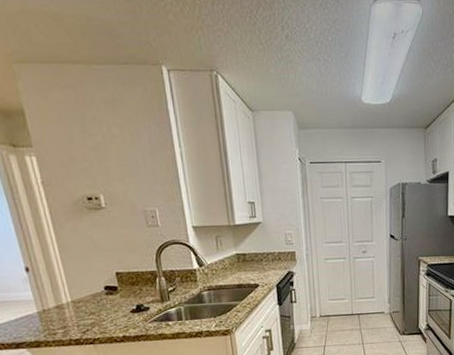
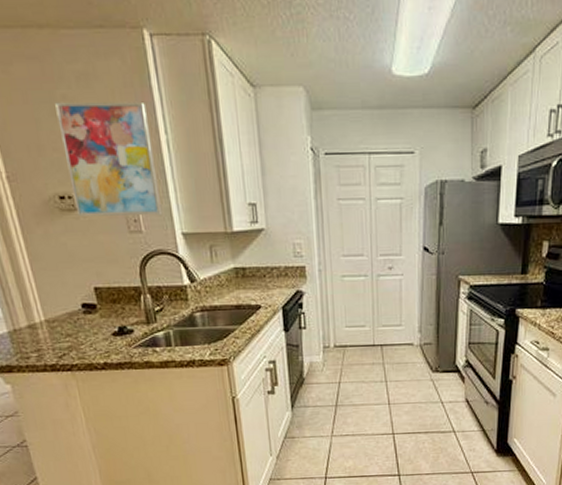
wall art: none [86,121,176,214] -> present [55,101,163,217]

